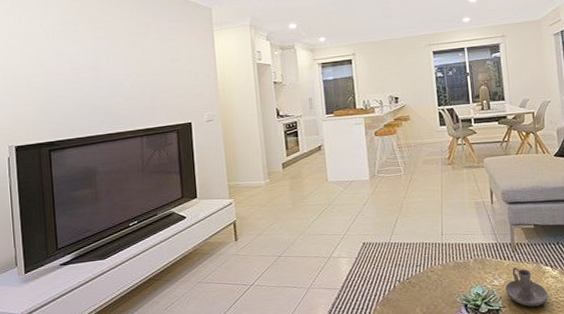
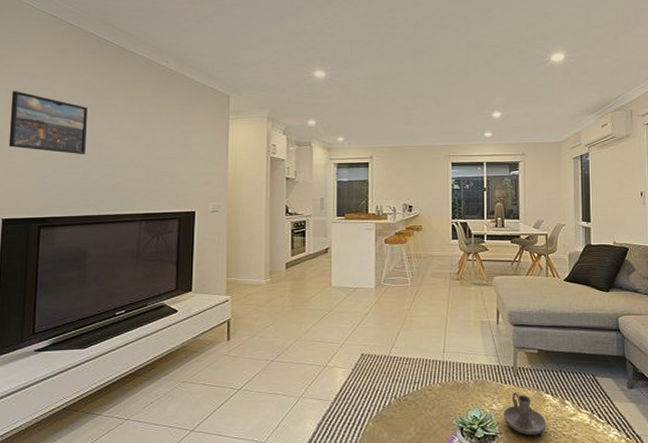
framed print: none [8,25,83,80] -> present [8,91,87,154]

